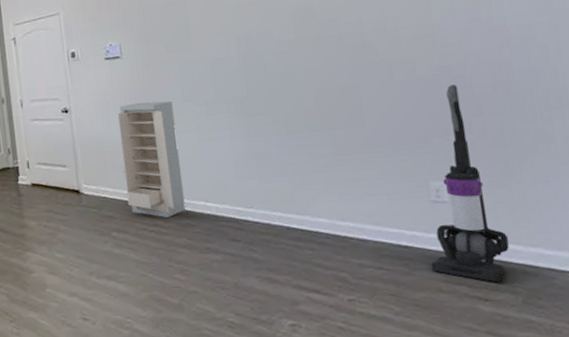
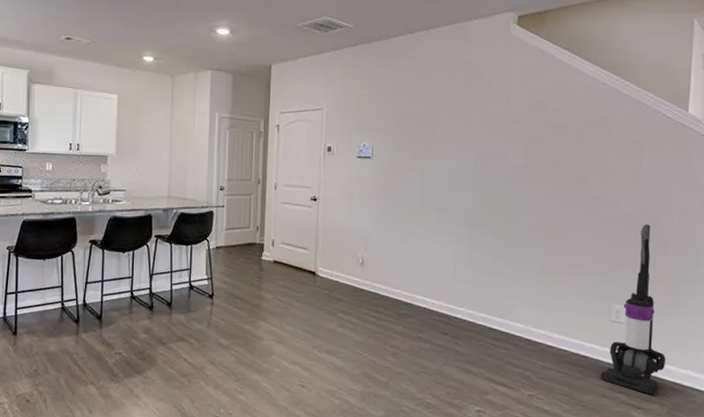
storage cabinet: present [117,101,186,218] -> none [356,201,410,306]

